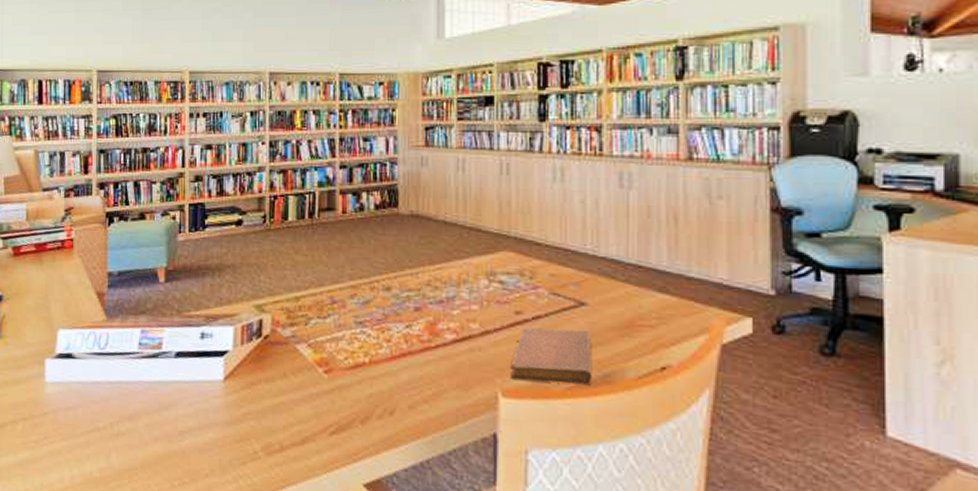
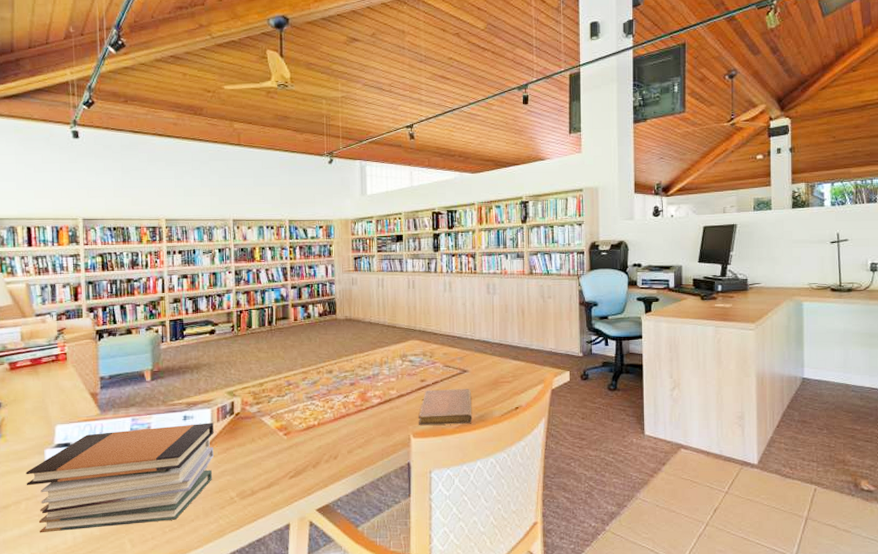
book stack: none [24,344,237,472] -> present [25,422,214,533]

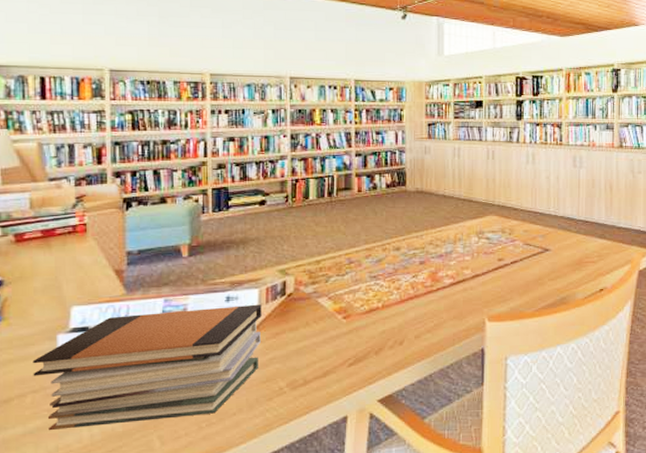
notebook: present [419,389,472,426] -> none [495,269,554,309]

